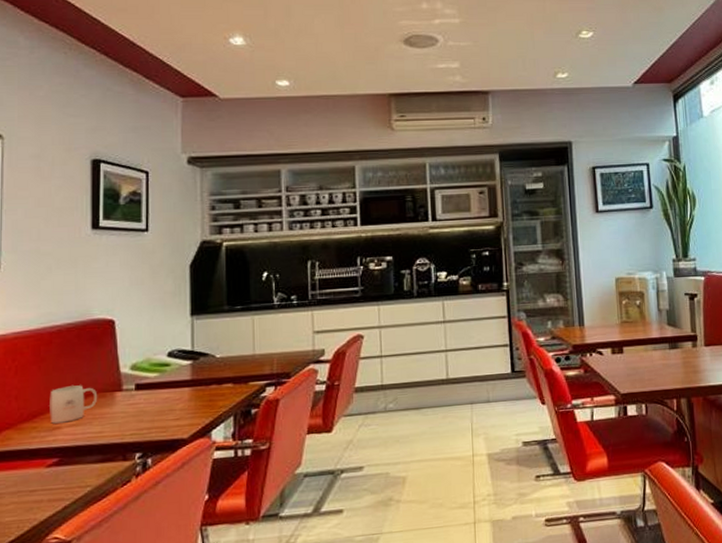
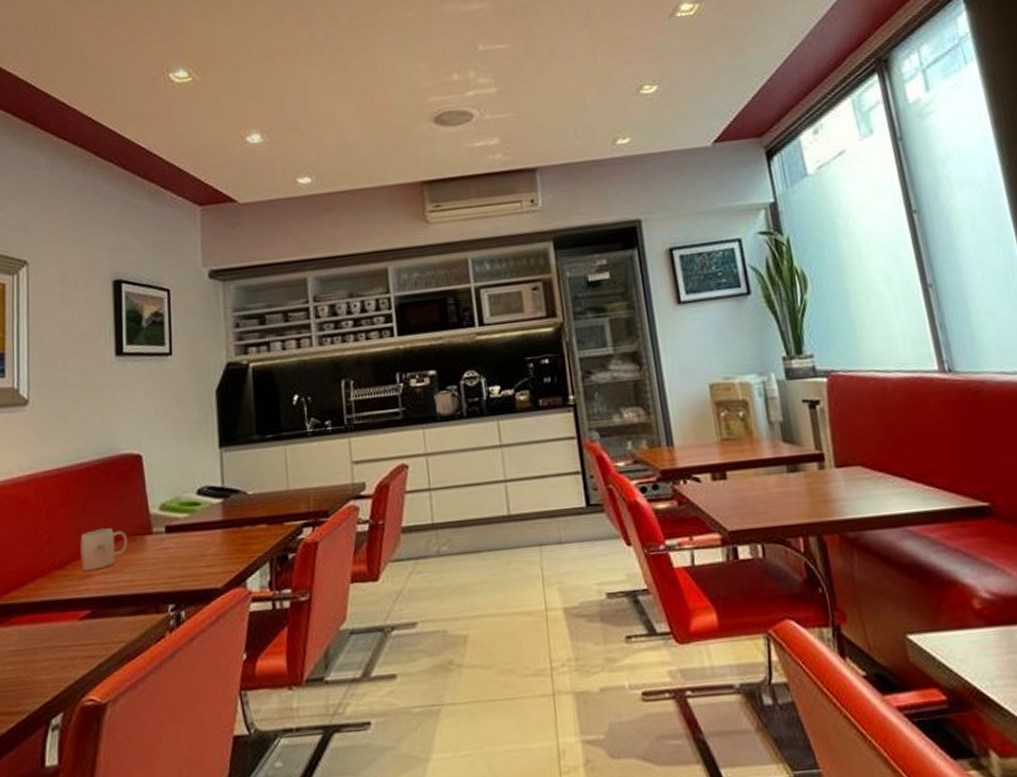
kettle: none [389,274,413,300] -> present [434,390,462,422]

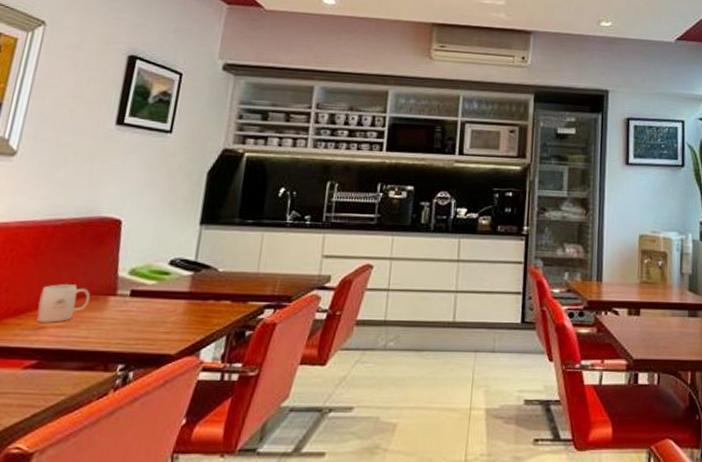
kettle: present [434,390,462,422] -> none [407,205,432,233]

